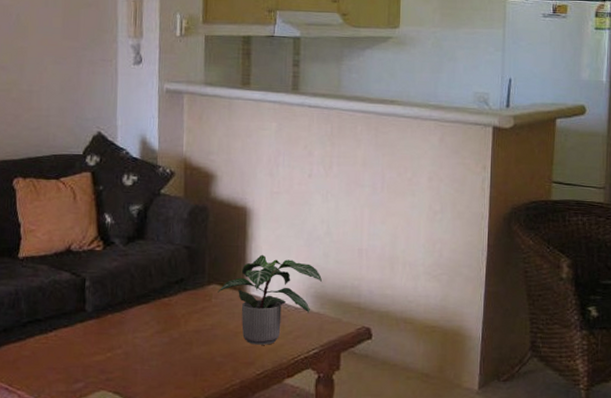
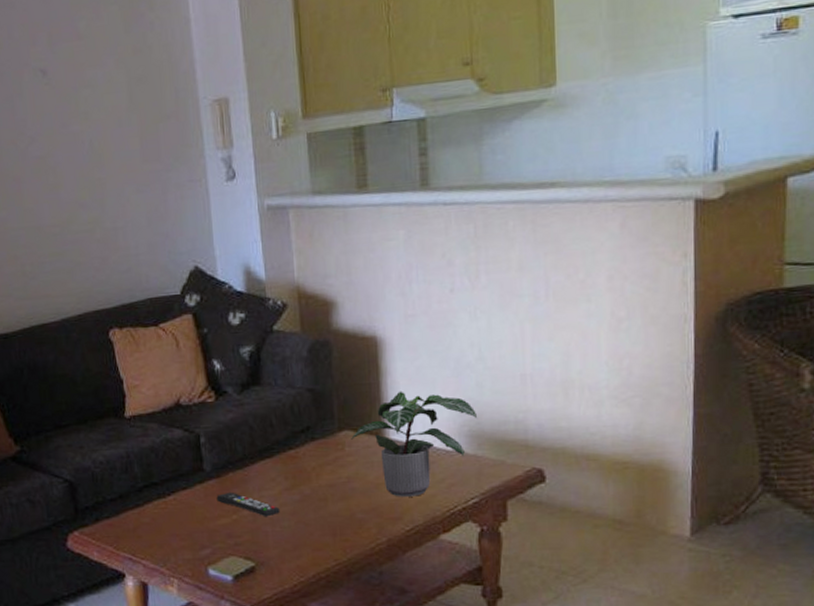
remote control: none [94,331,150,356] -> present [216,492,280,517]

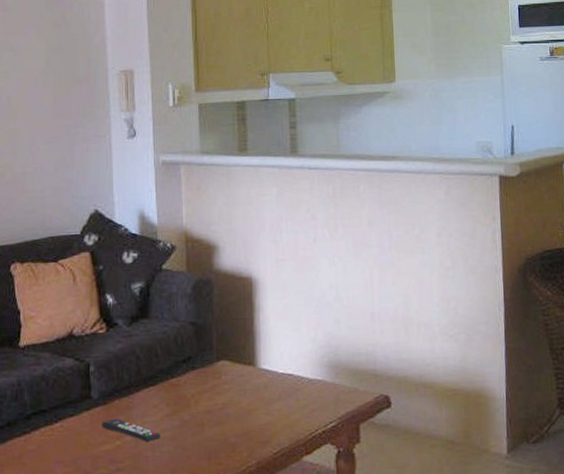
potted plant: present [351,391,478,497] -> none [227,325,336,422]

